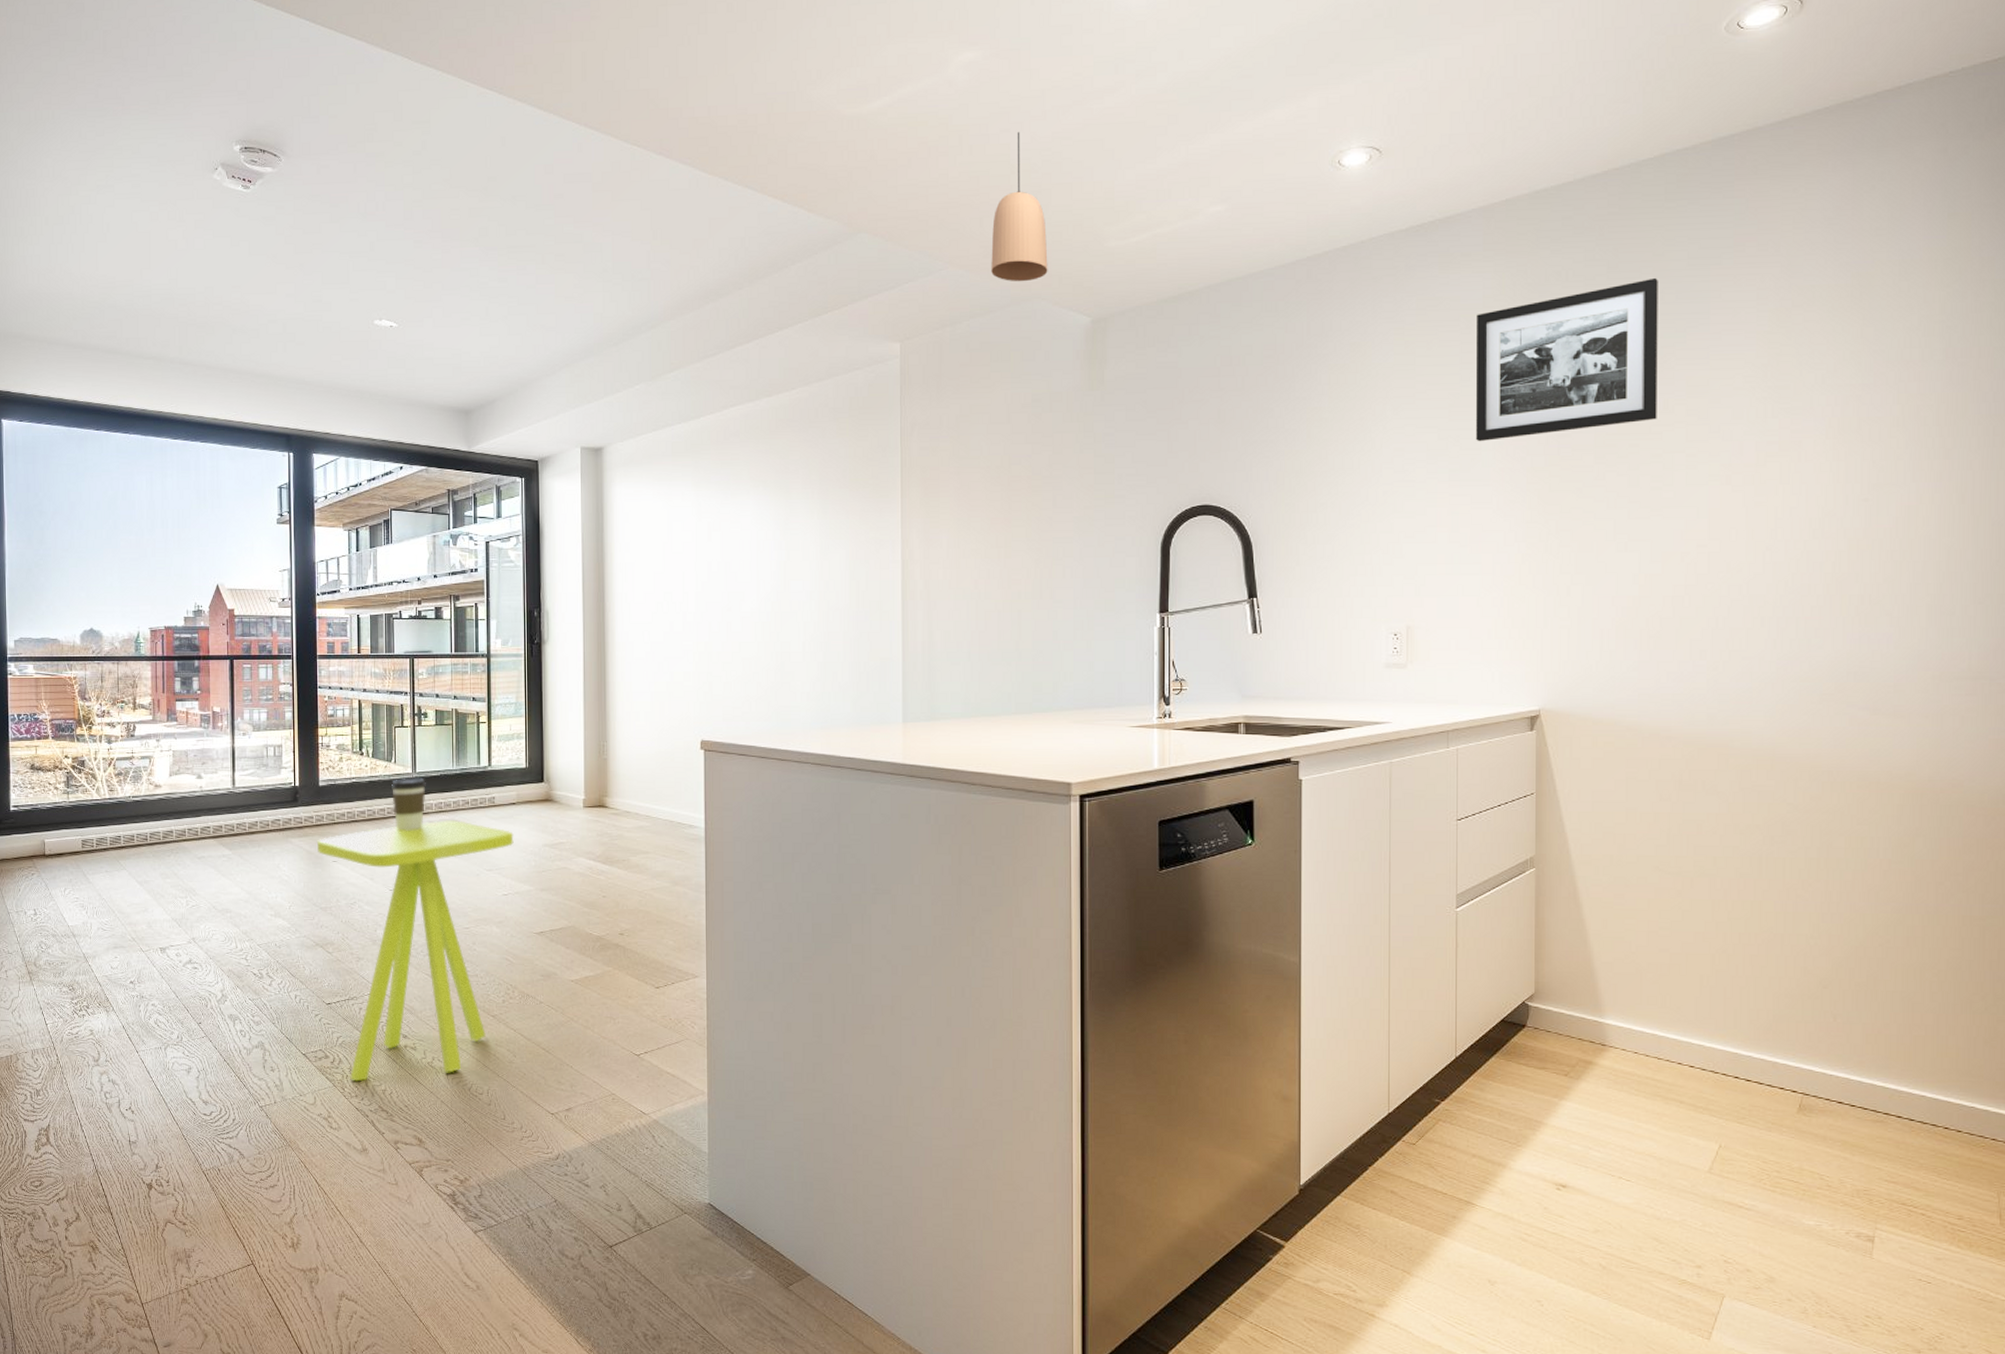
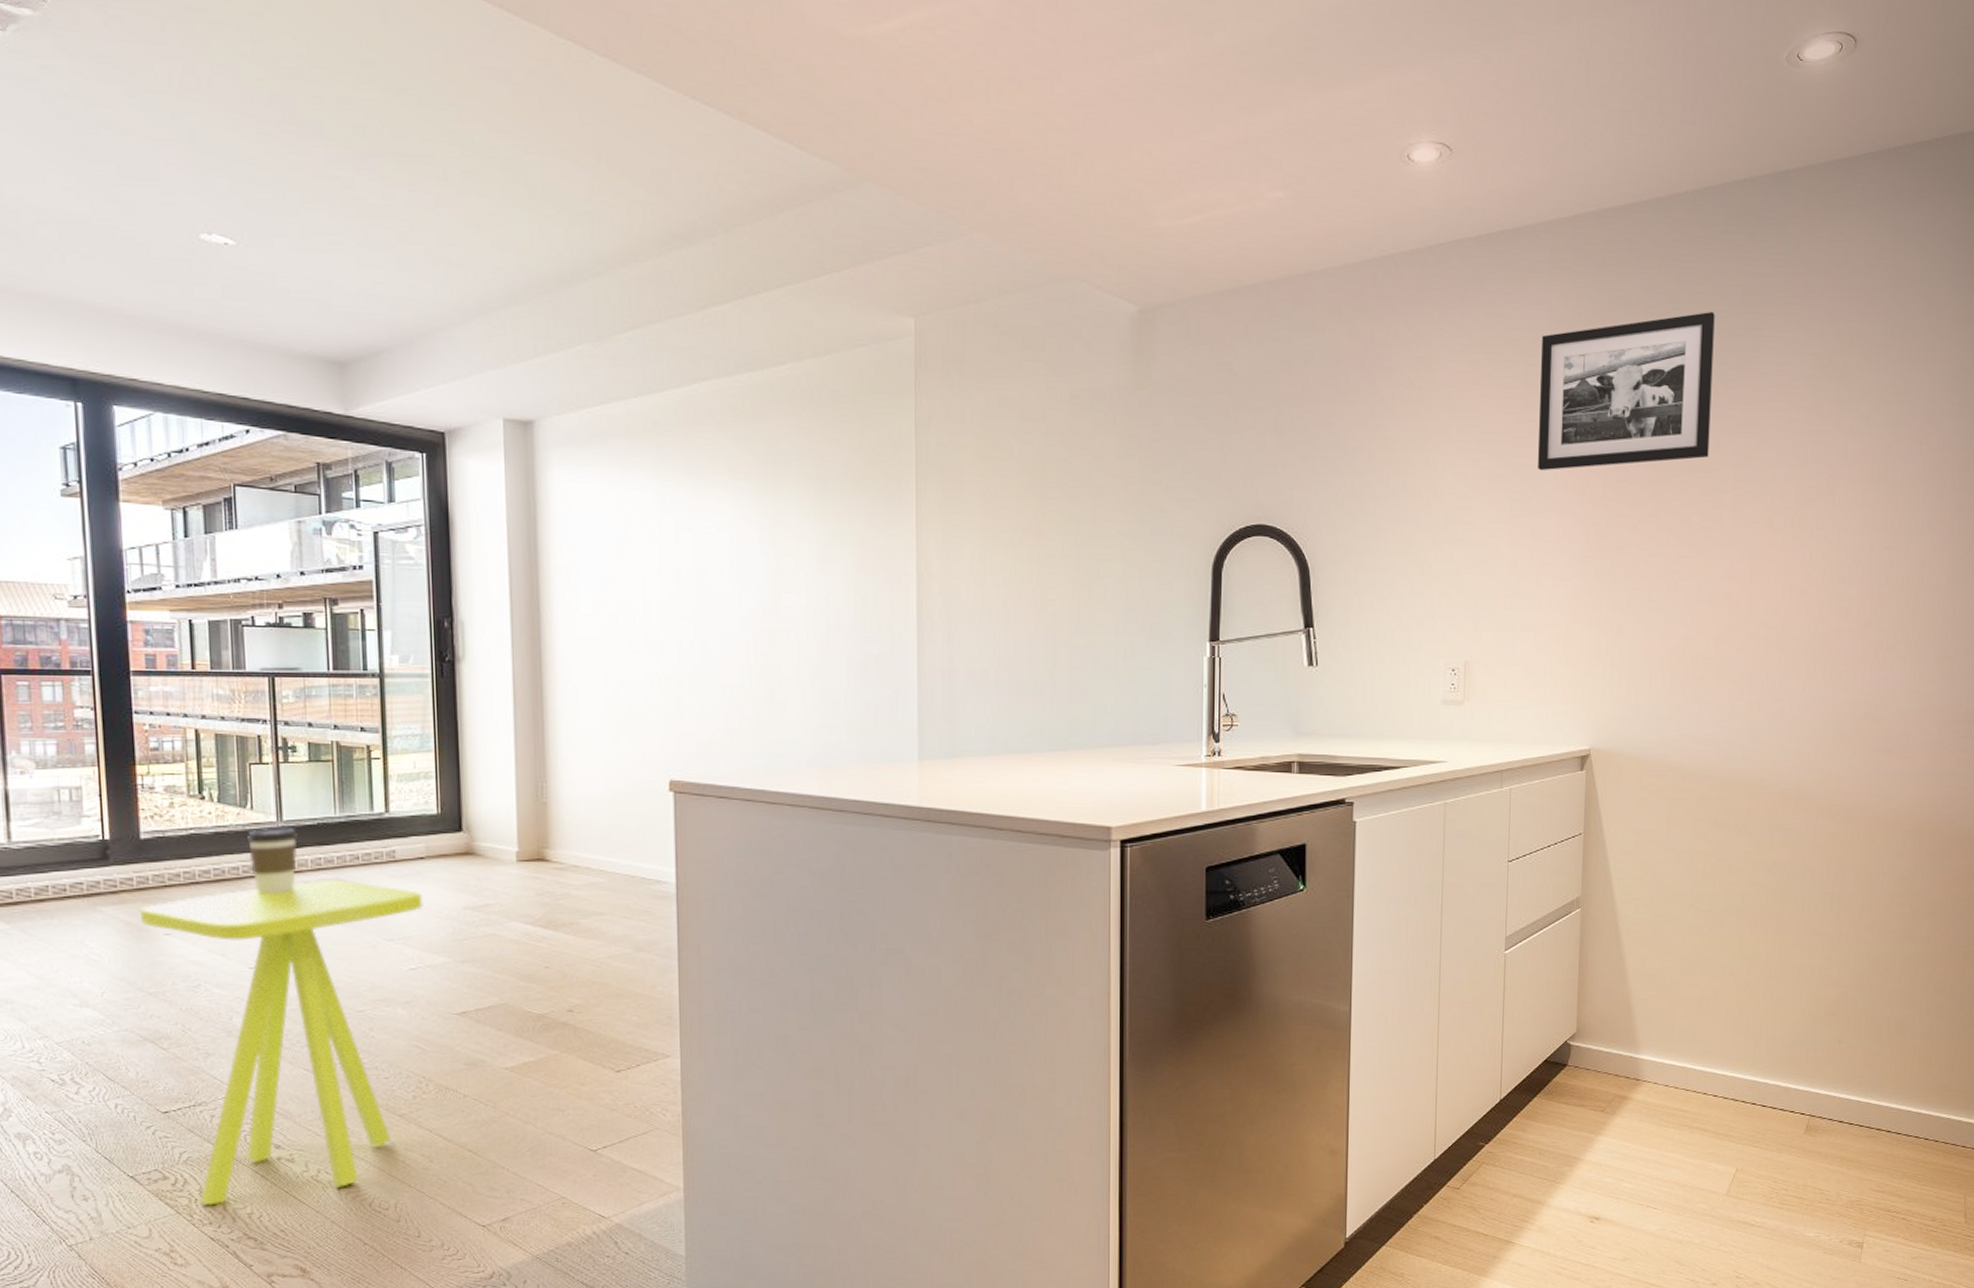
pendant light: present [991,132,1048,282] -> none [1023,81,1089,259]

